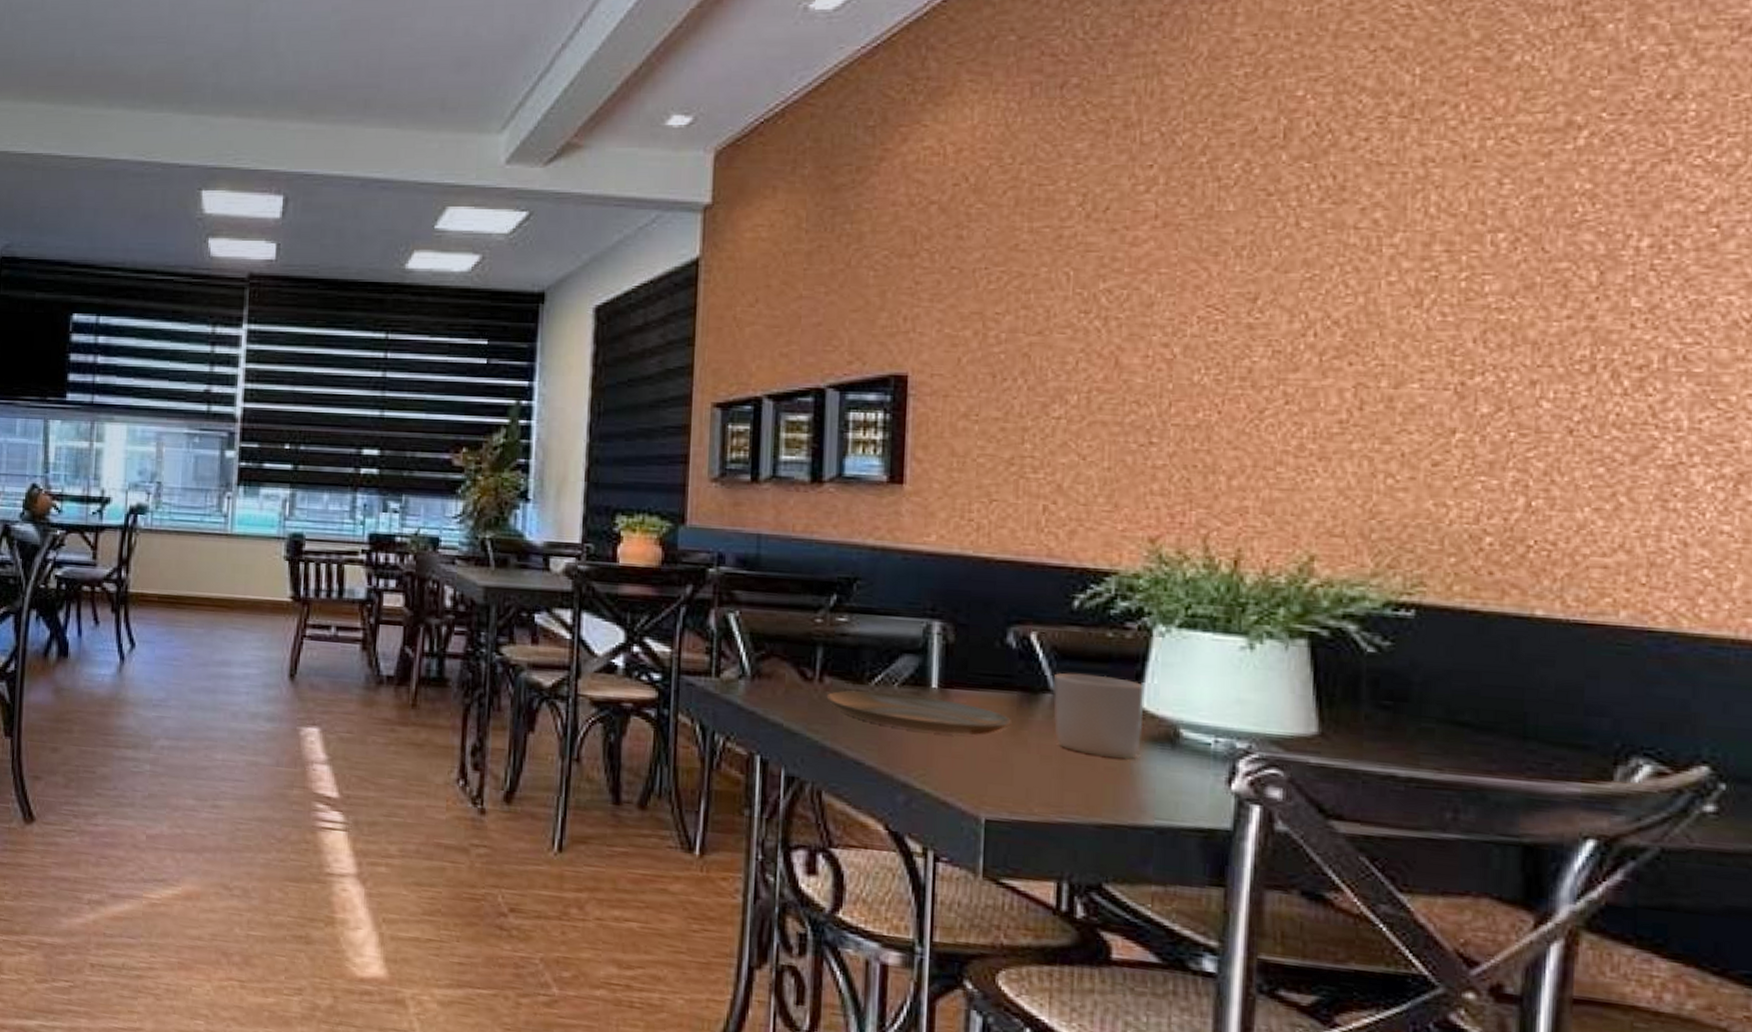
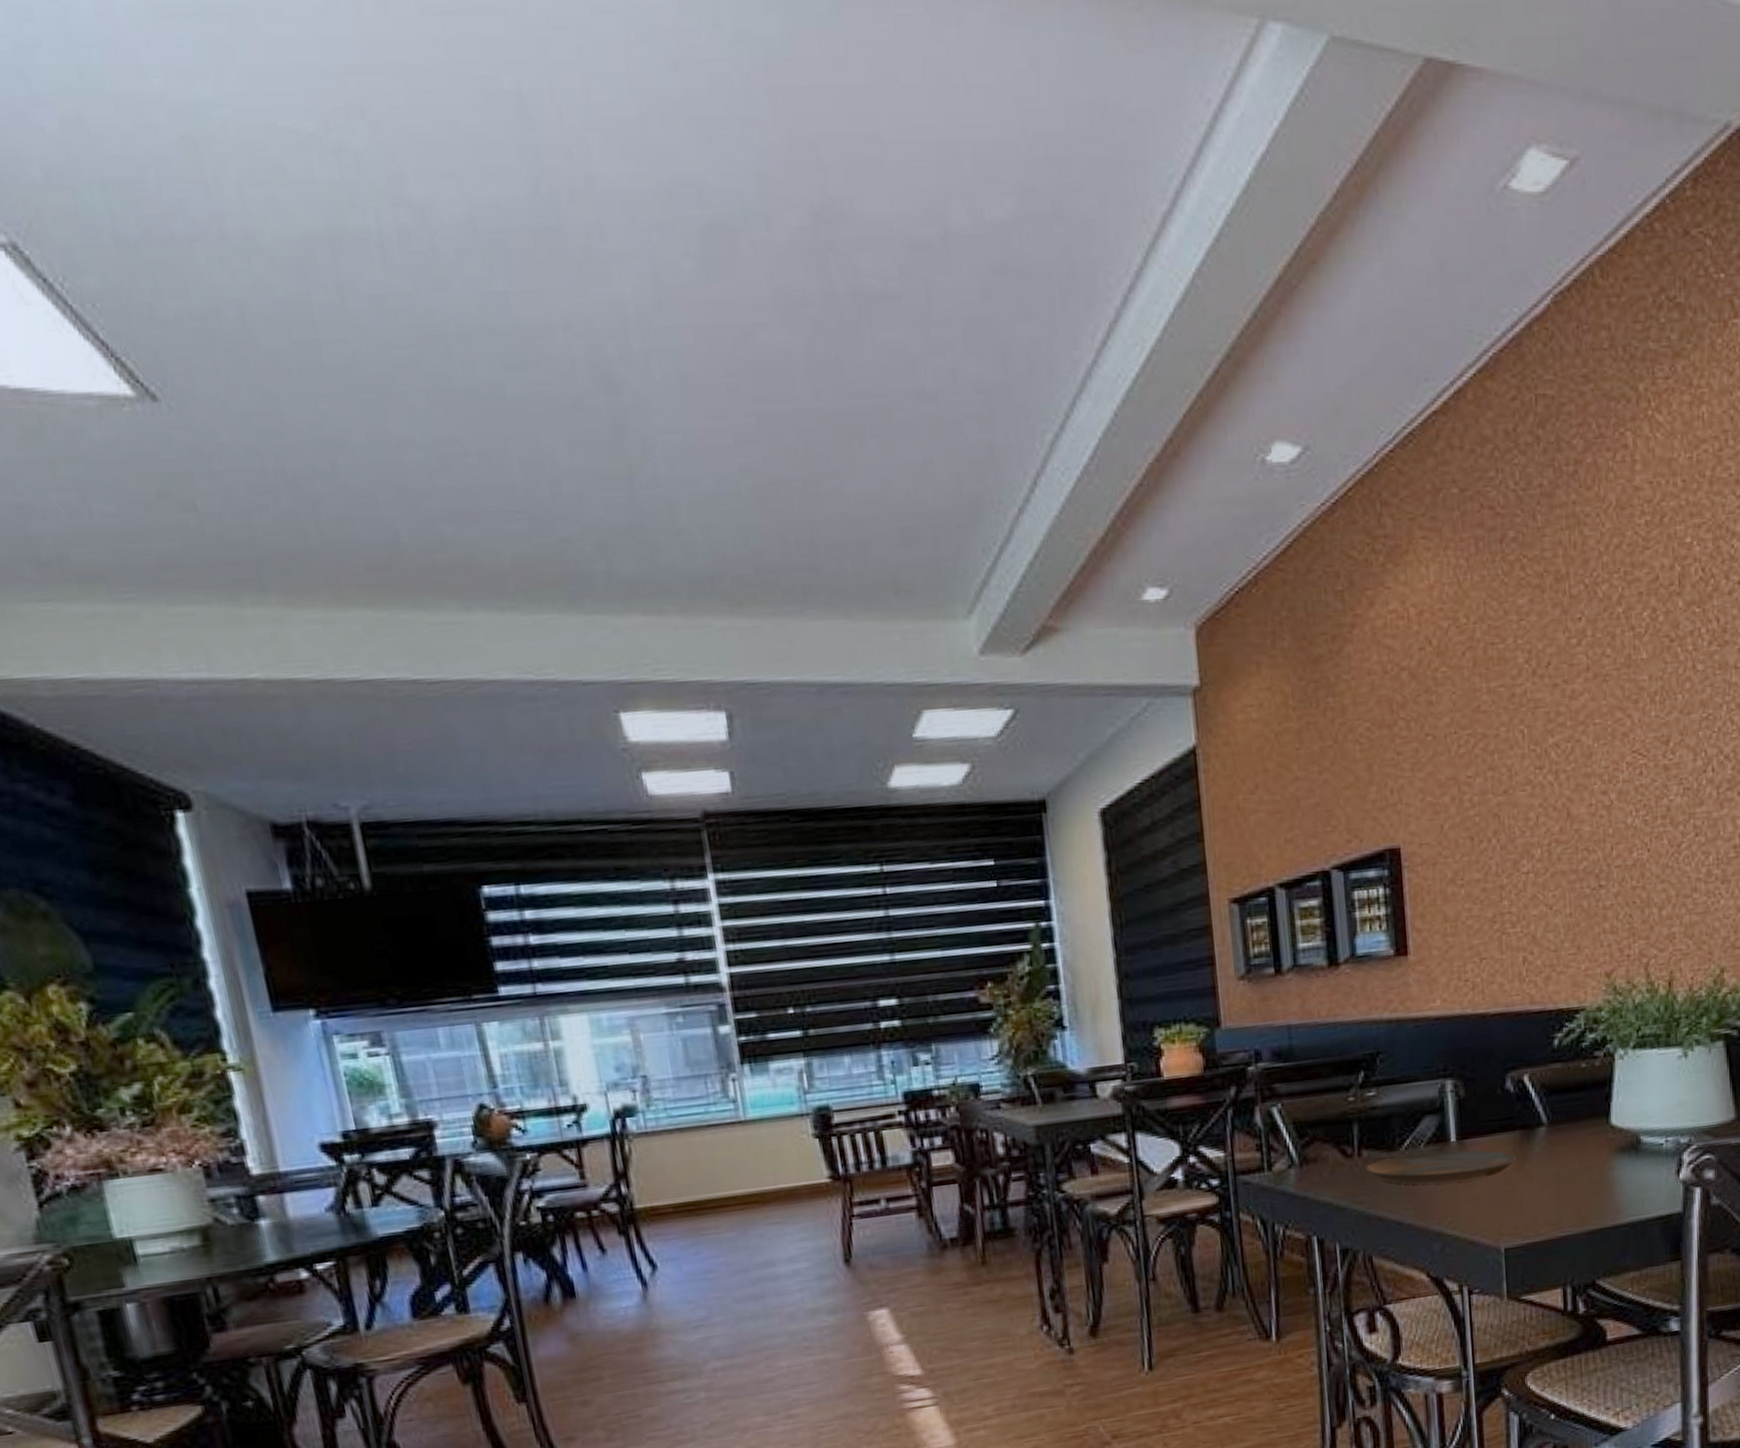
mug: present [1052,673,1145,759] -> none [1545,1102,1614,1174]

